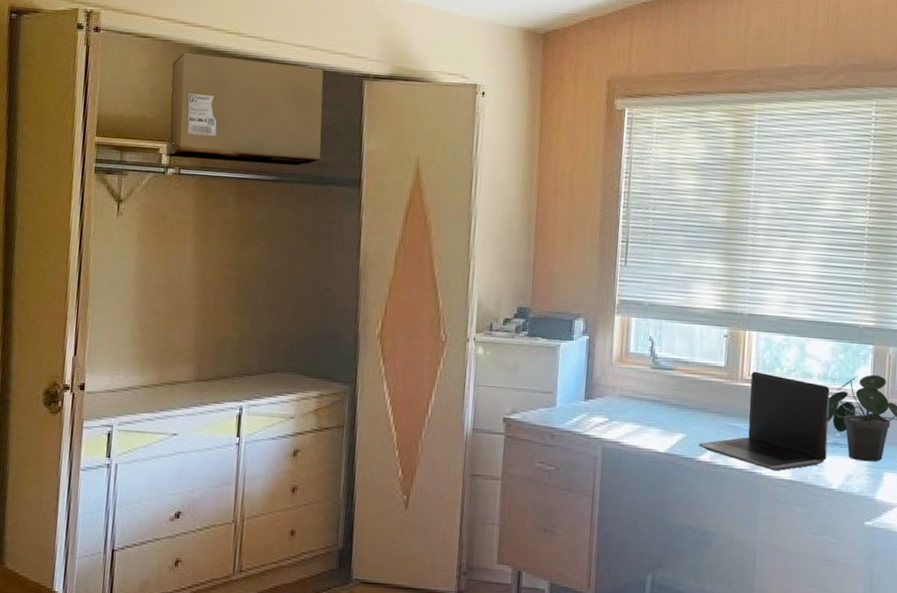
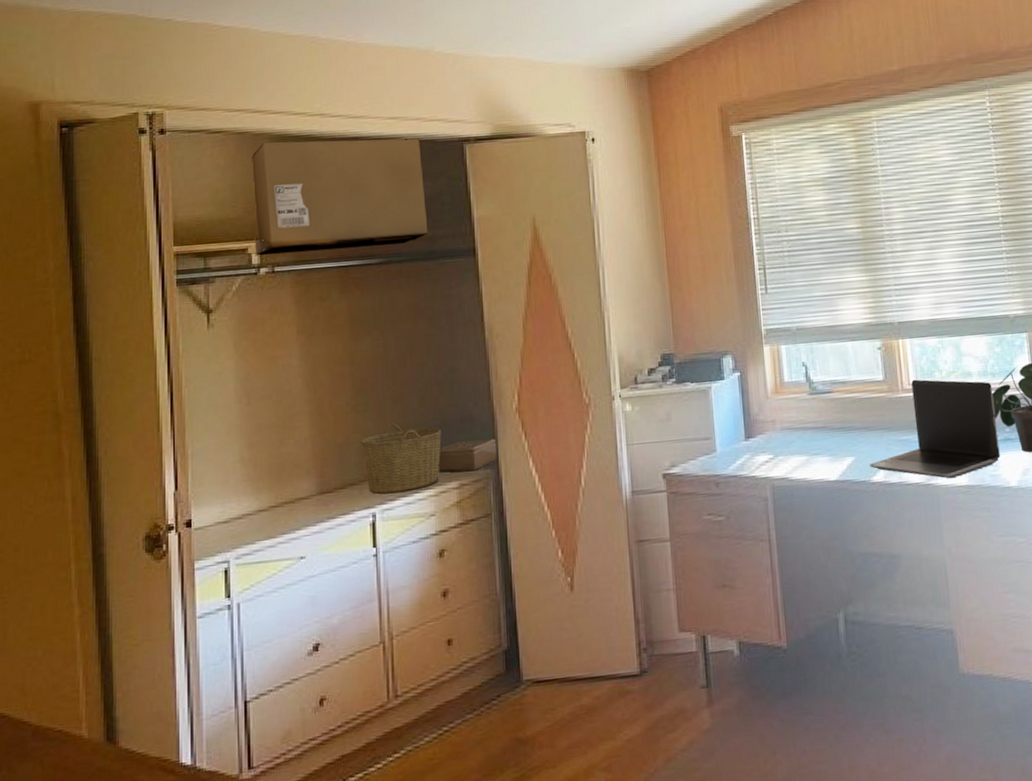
basket: none [236,328,309,393] -> present [359,422,441,494]
decorative box: none [301,355,357,385] -> present [437,438,497,473]

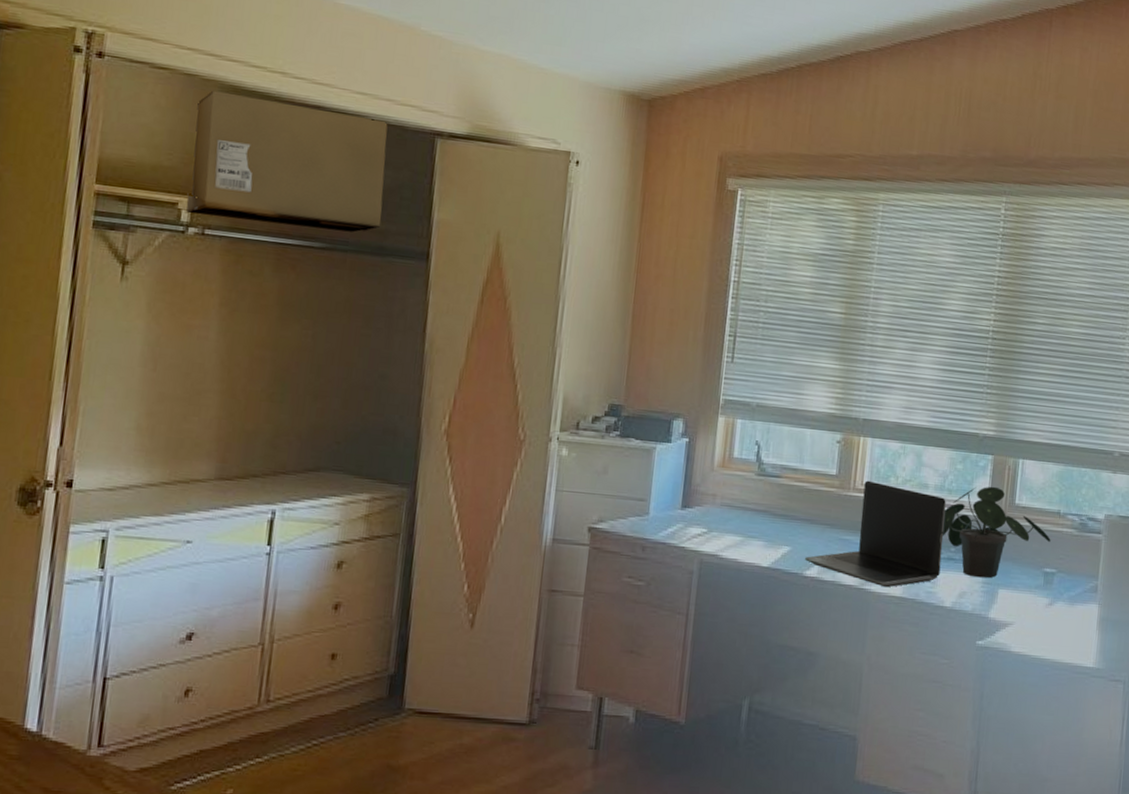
basket: present [359,422,441,494] -> none [270,419,360,495]
decorative box: present [437,438,497,473] -> none [349,453,418,487]

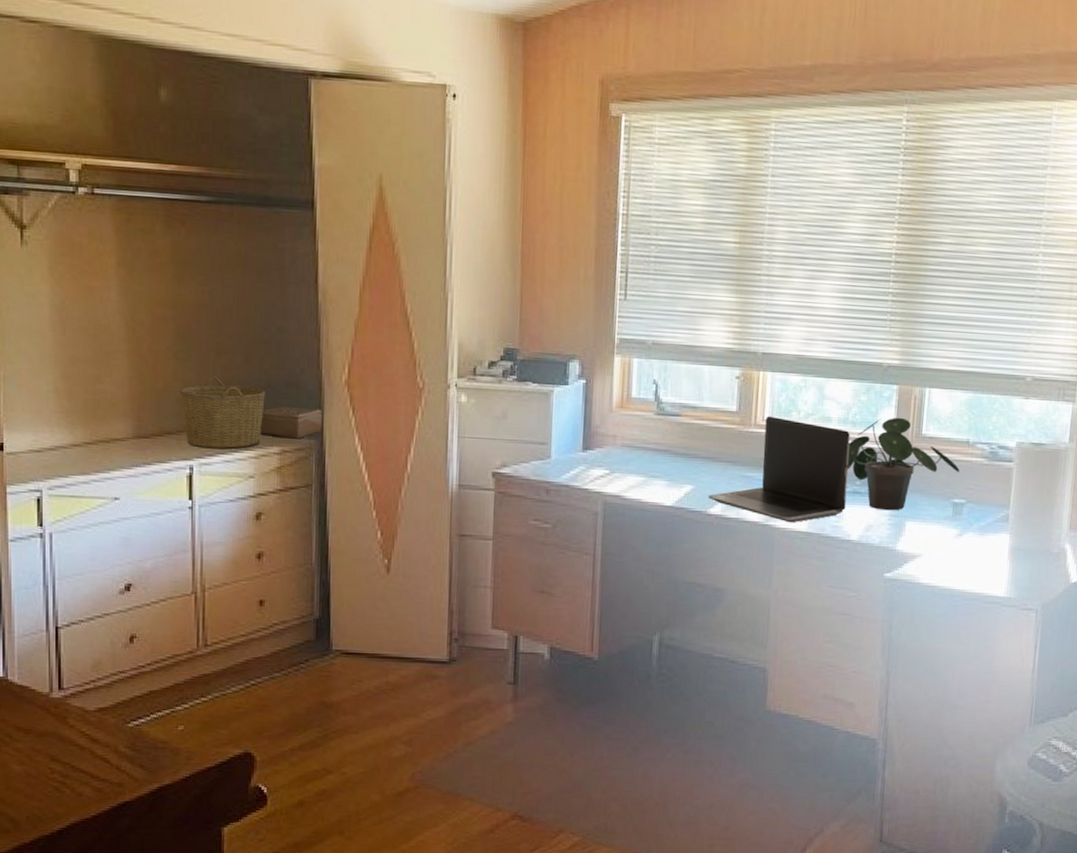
box: present [186,90,388,232] -> none [71,42,264,184]
basket: none [270,419,360,495] -> present [179,376,265,449]
decorative box: none [349,453,418,487] -> present [259,406,323,439]

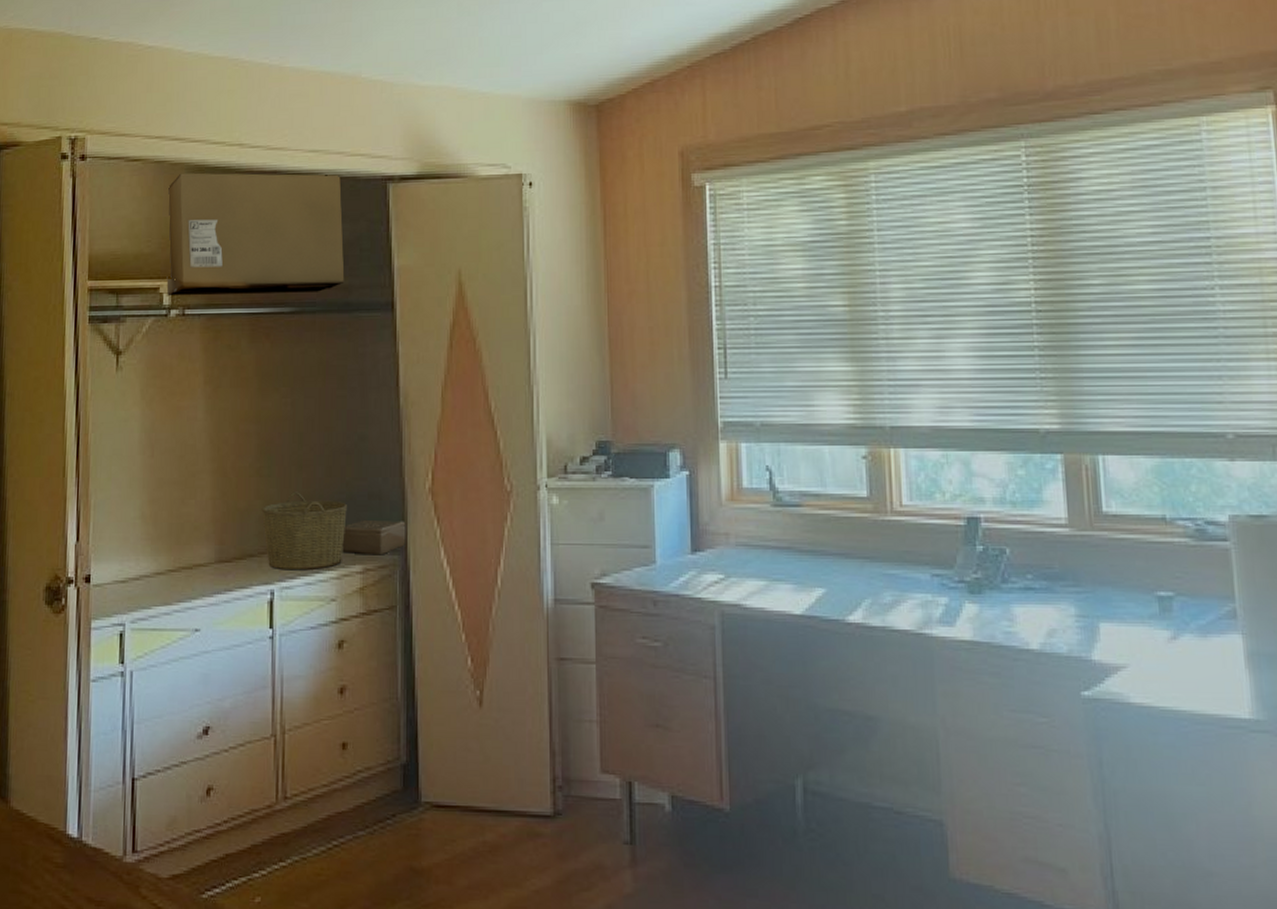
box: none [71,42,264,184] -> present [166,173,345,296]
laptop computer: present [707,416,850,523] -> none [844,500,1018,630]
potted plant: present [847,417,960,511] -> none [1010,492,1160,610]

